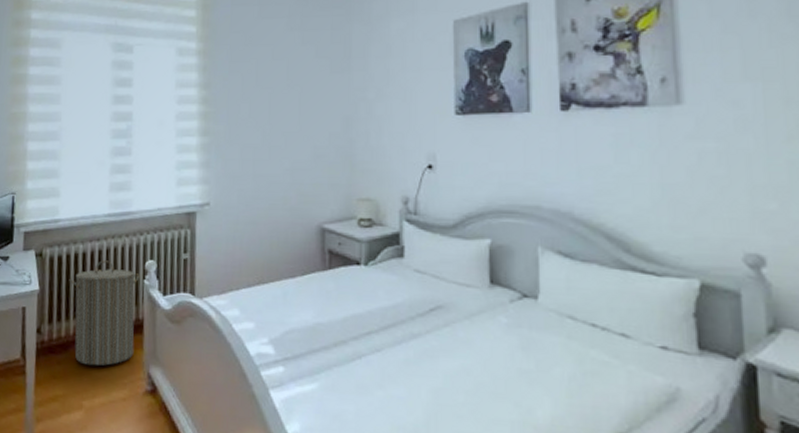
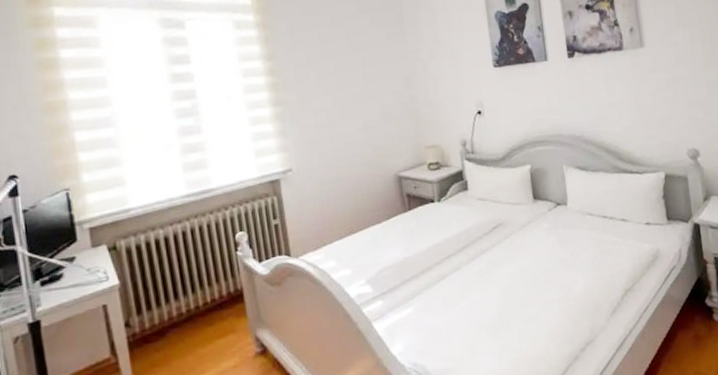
laundry hamper: present [69,260,139,366] -> none [153,240,238,345]

